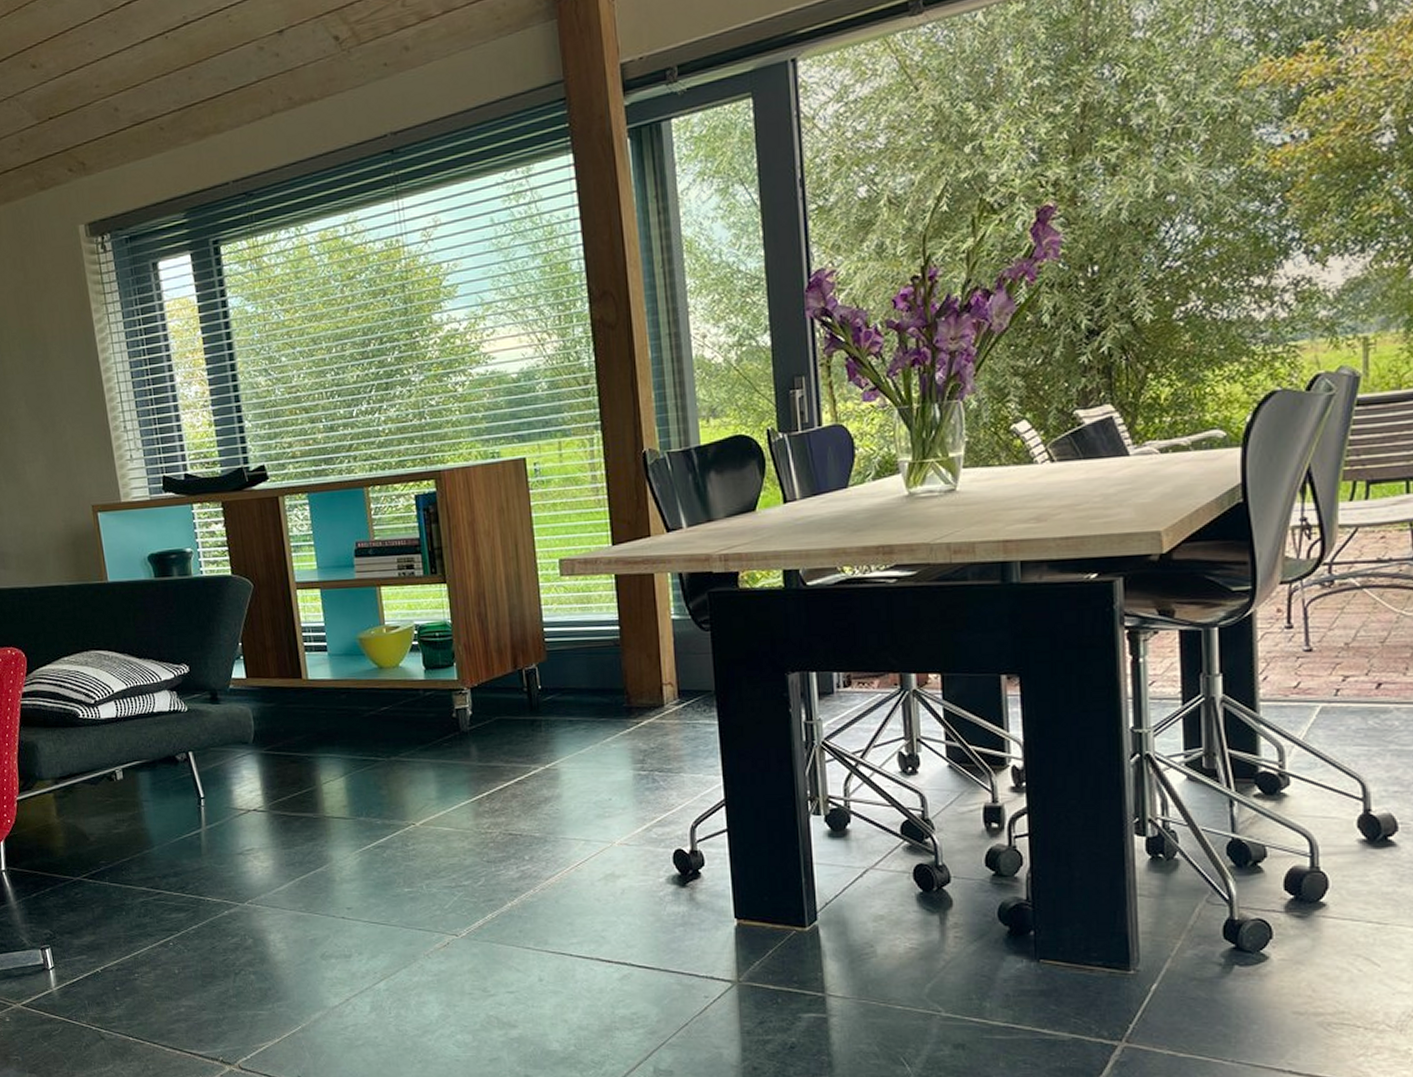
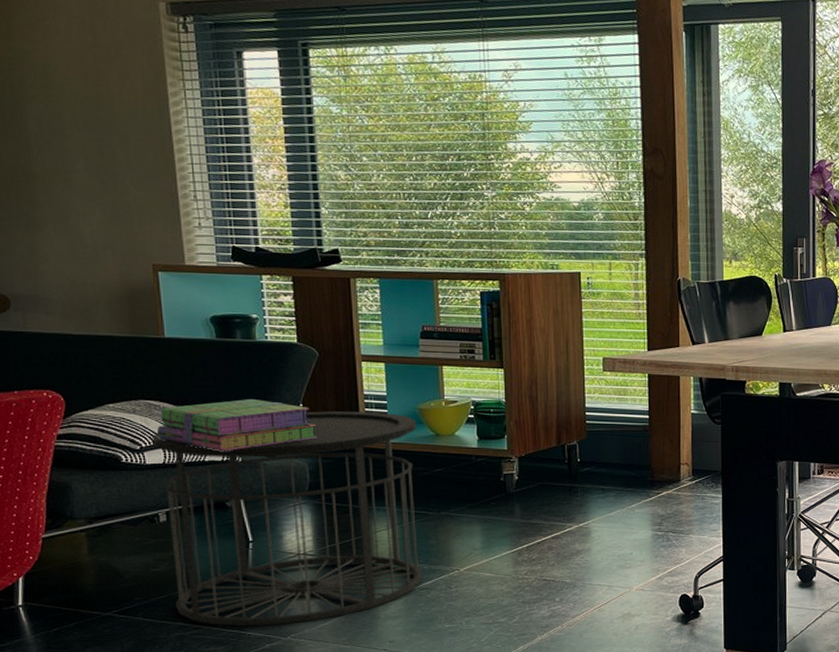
side table: none [103,646,376,892] -> present [151,411,422,627]
stack of books: none [107,641,259,700] -> present [156,399,317,451]

